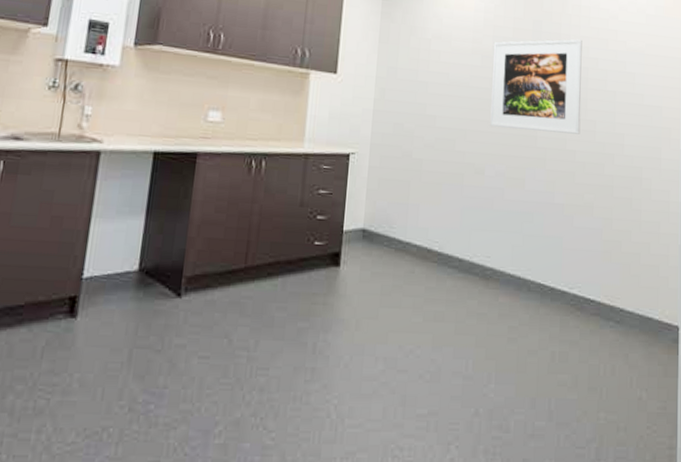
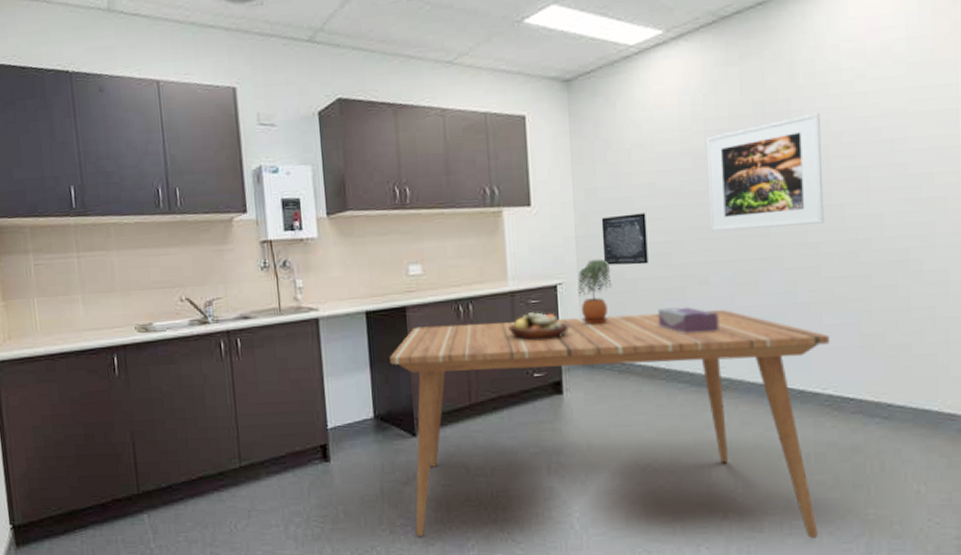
dining table: none [158,176,578,442] -> present [390,310,829,539]
fruit bowl: none [297,177,356,208] -> present [508,312,570,341]
potted plant: none [368,134,400,199] -> present [578,259,612,325]
wall art: none [395,96,438,147] -> present [601,213,648,265]
tissue box: none [437,191,490,220] -> present [658,307,720,334]

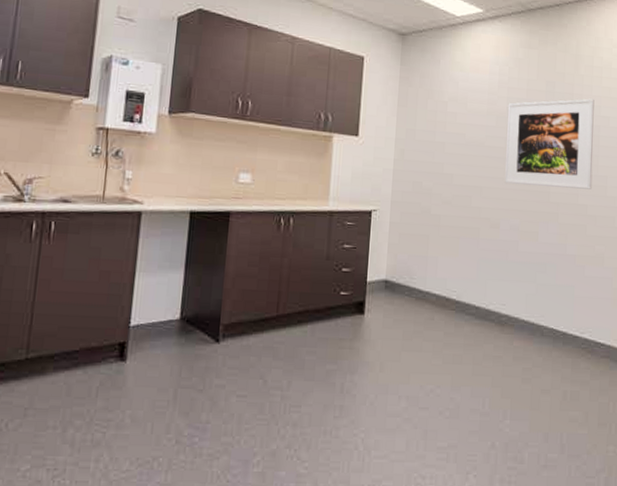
dining table: present [390,310,829,539] -> none [202,233,589,472]
fruit bowl: present [508,312,570,341] -> none [323,233,378,261]
potted plant: present [578,259,612,325] -> none [389,192,419,252]
wall art: present [601,213,648,265] -> none [414,156,454,203]
tissue box: present [658,307,720,334] -> none [454,244,505,271]

